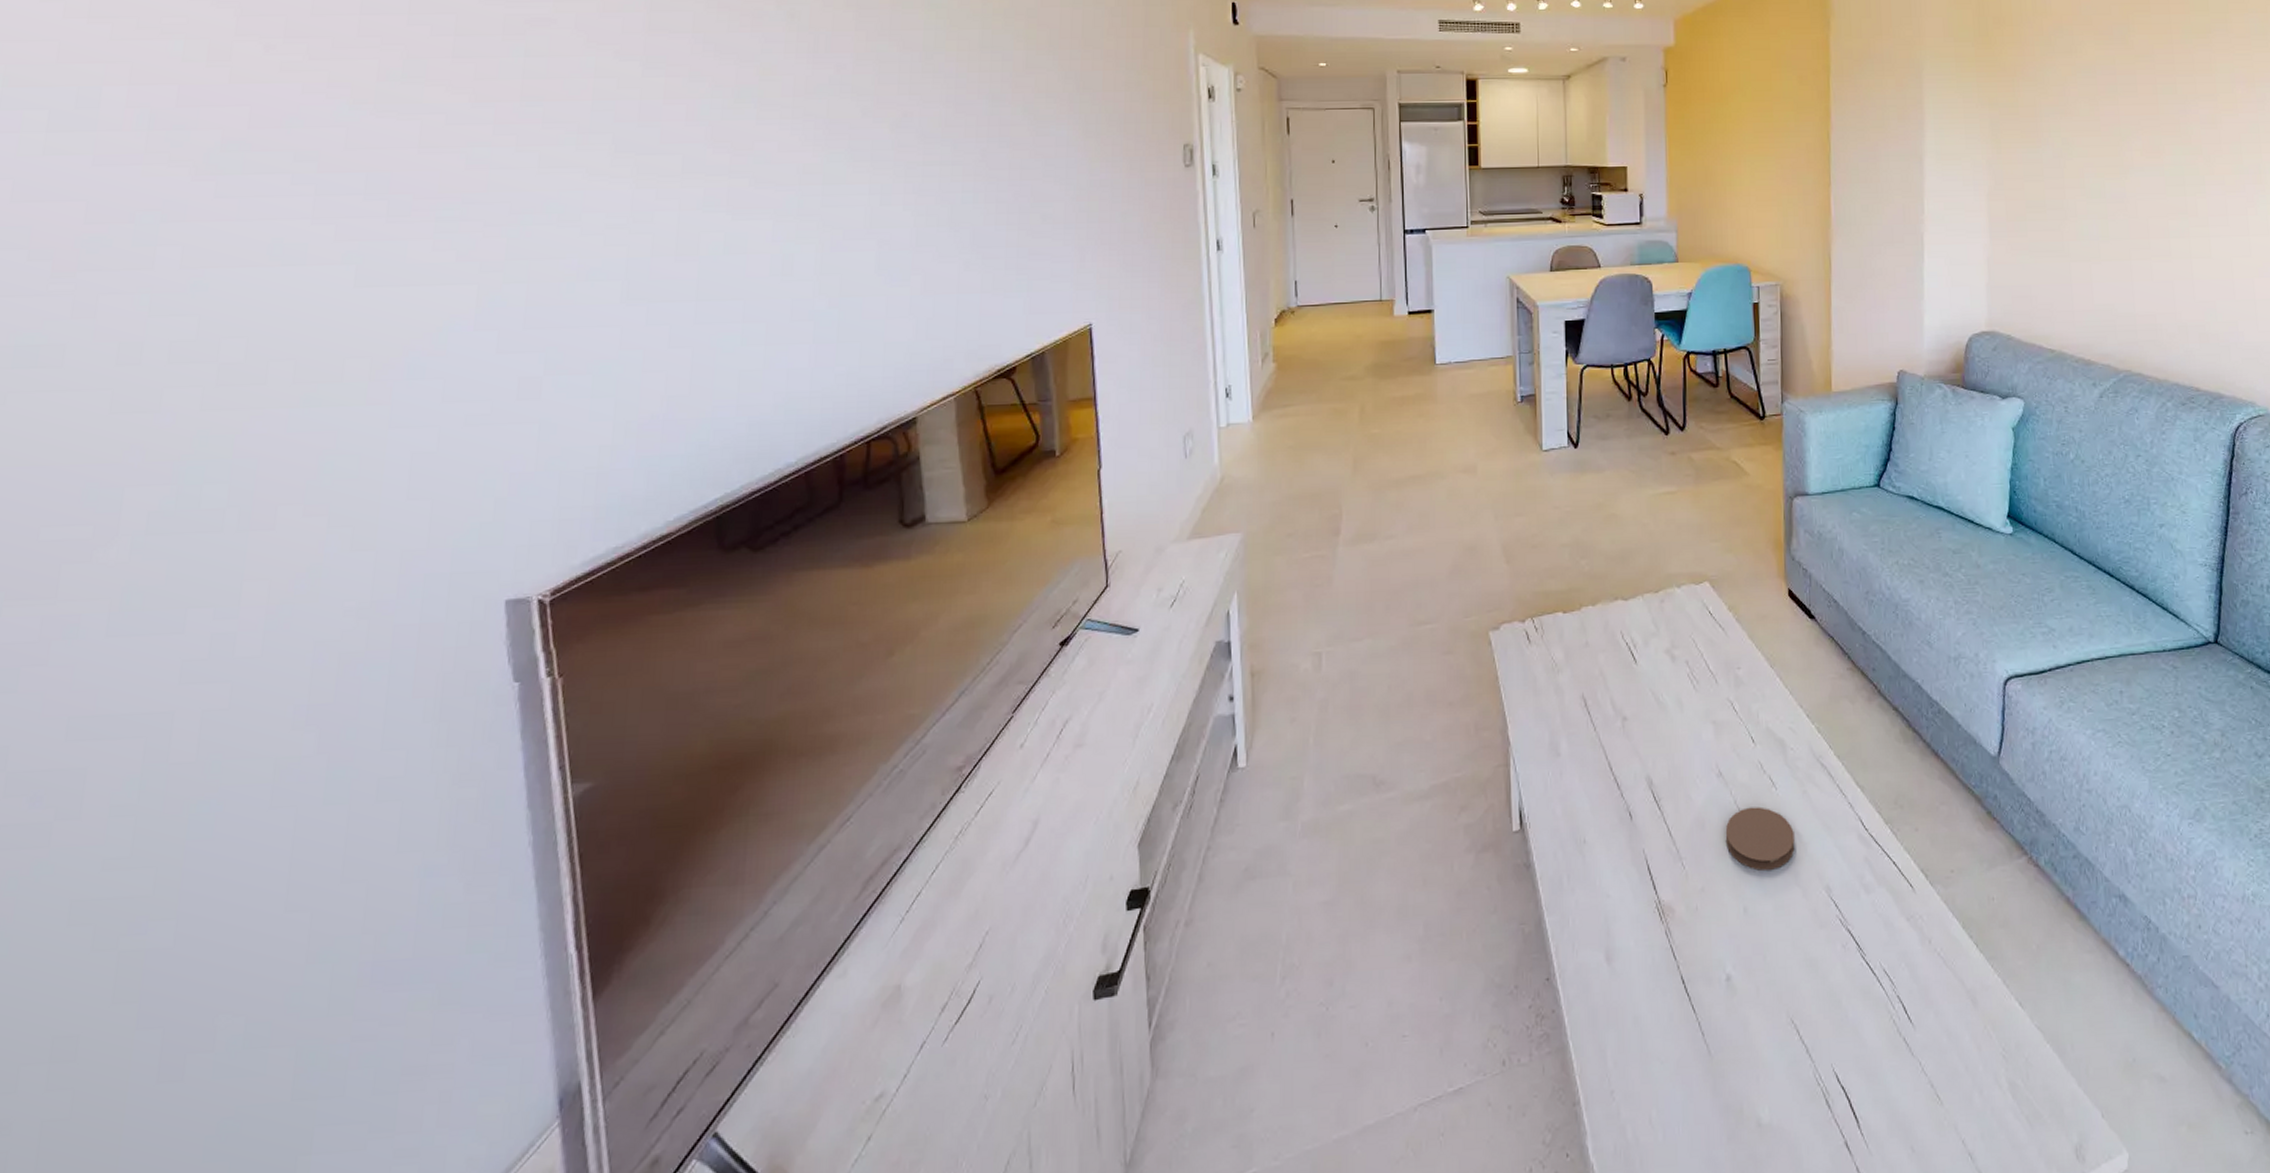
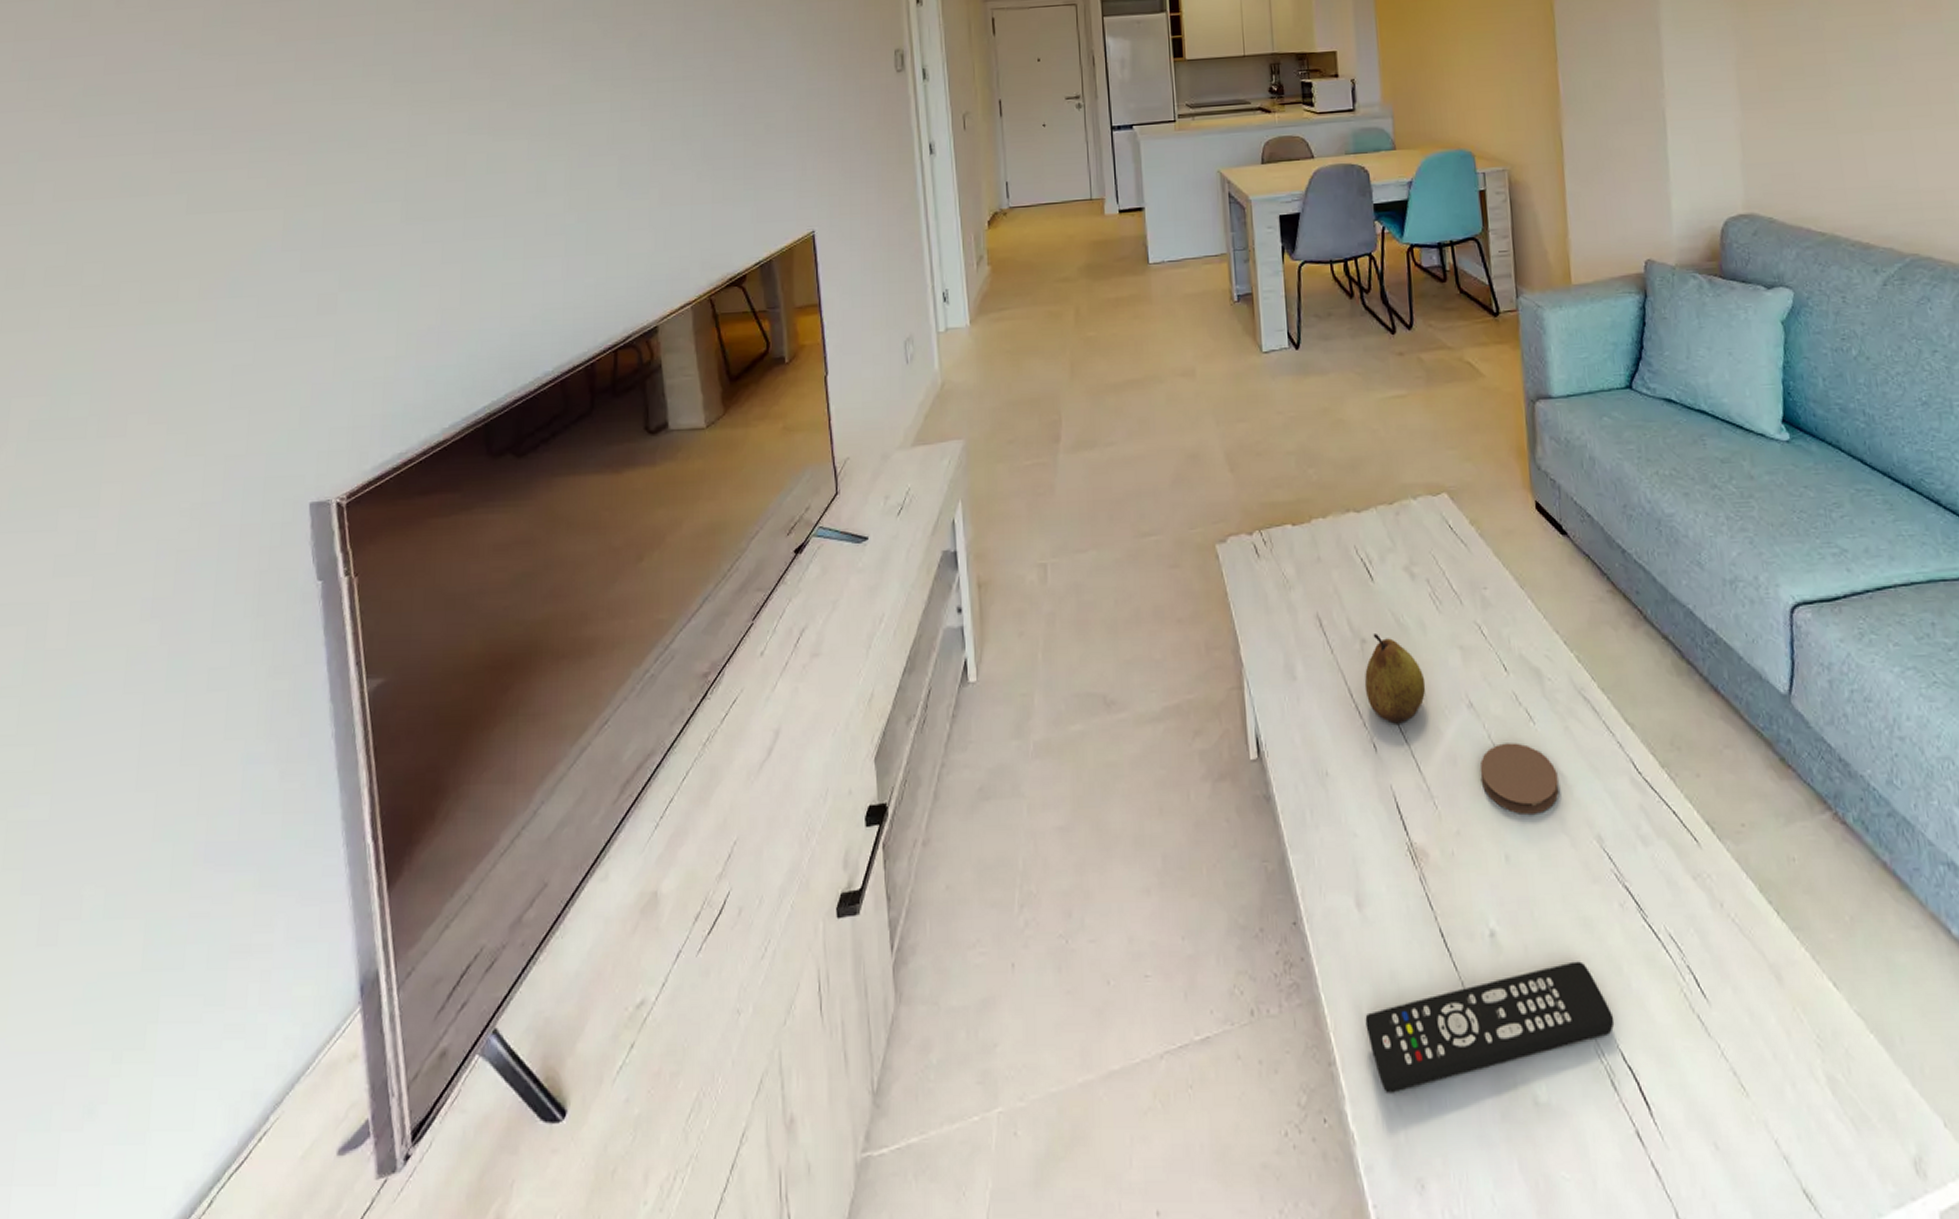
remote control: none [1609,998,1832,1127] -> present [1365,961,1615,1093]
fruit: none [1623,712,1680,795] -> present [1364,634,1426,726]

